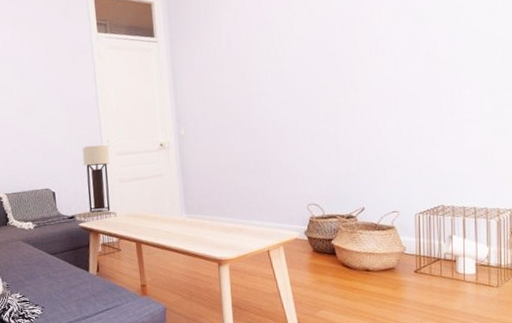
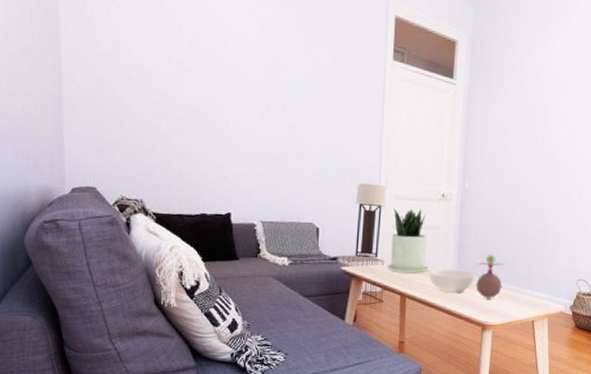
planter: none [118,161,158,222] -> present [387,208,429,274]
bowl: none [159,211,204,235] -> present [429,268,475,294]
vase: none [204,192,232,234] -> present [476,254,505,298]

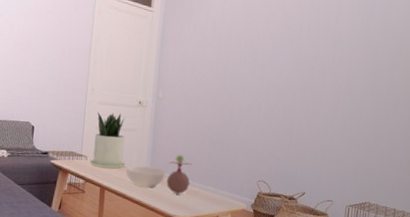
table lamp: present [355,183,387,259] -> none [63,90,93,155]

